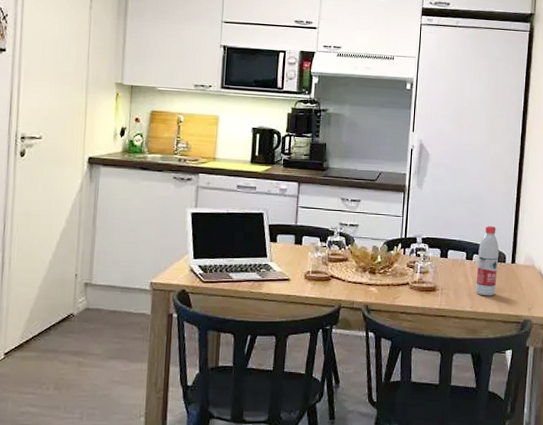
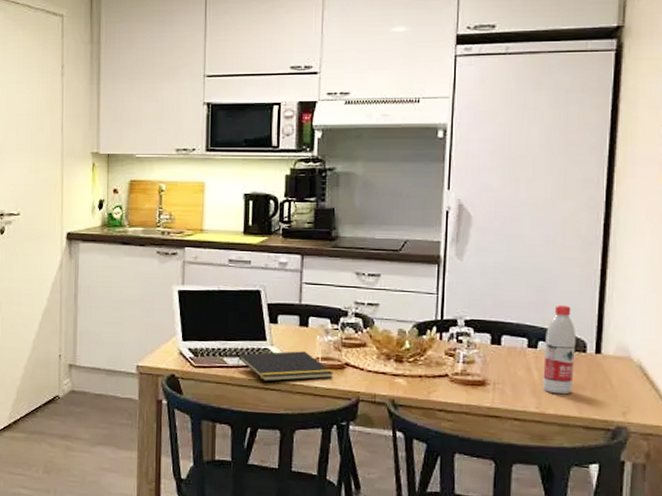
notepad: none [240,266,321,293] -> present [236,351,333,382]

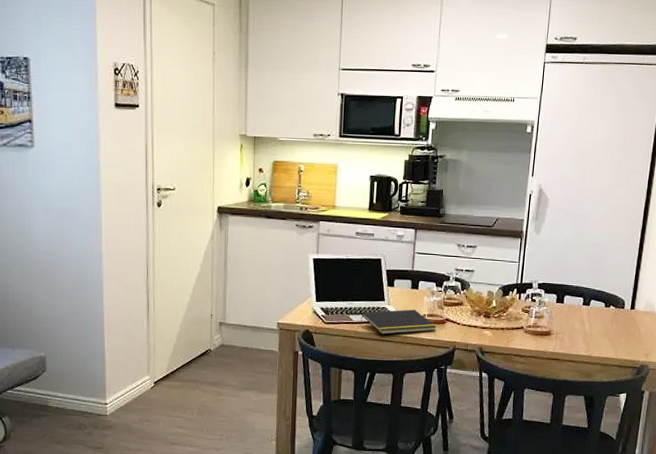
water bottle: present [543,304,577,395] -> none [591,271,618,342]

